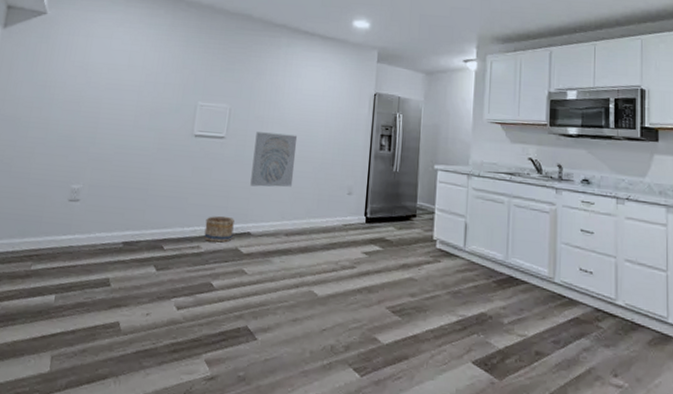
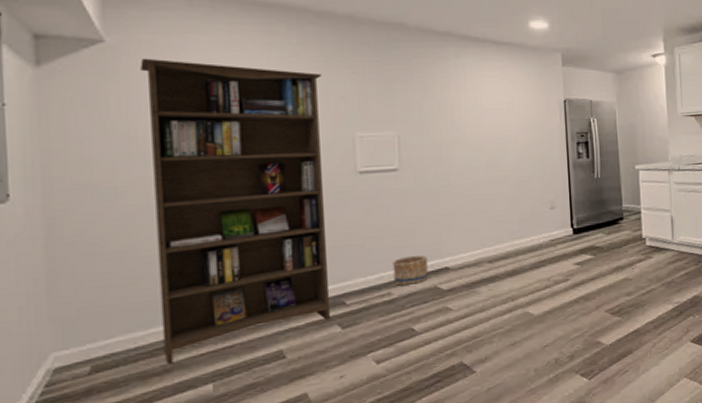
bookcase: none [29,27,182,271] -> present [140,58,331,364]
wall art: present [250,132,298,187] -> none [436,155,488,218]

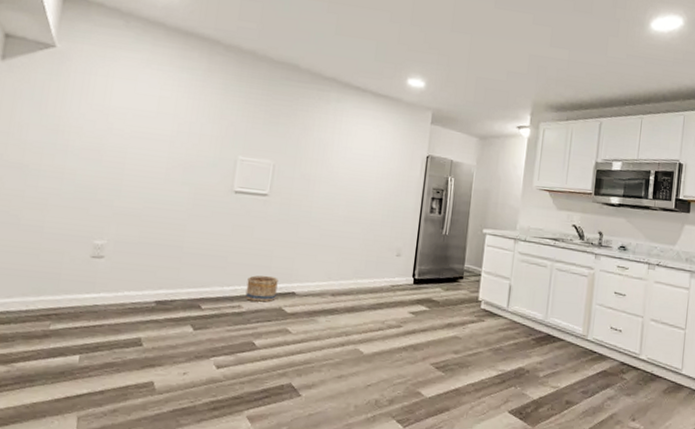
bookcase: present [140,58,331,364] -> none [47,64,220,330]

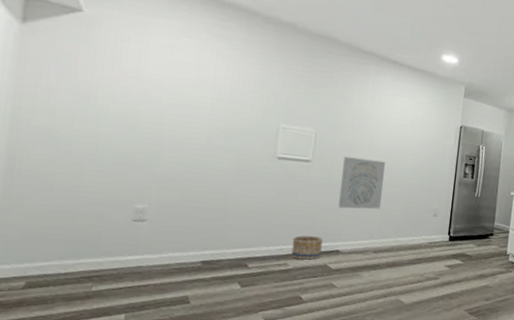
wall art: none [295,190,346,248] -> present [338,157,386,209]

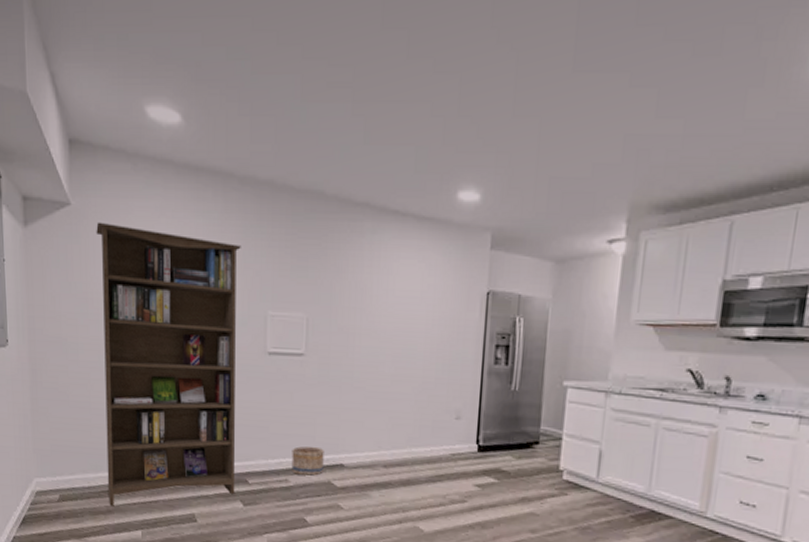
bookcase: none [88,30,260,292] -> present [96,222,241,506]
wall art: present [338,157,386,209] -> none [339,346,392,413]

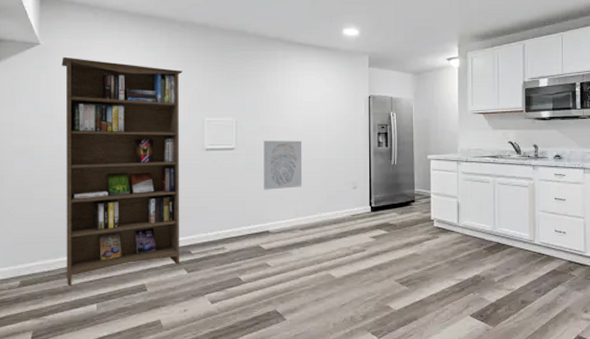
basket: present [291,446,324,476] -> none [227,219,253,242]
wall art: none [339,346,392,413] -> present [263,140,303,190]

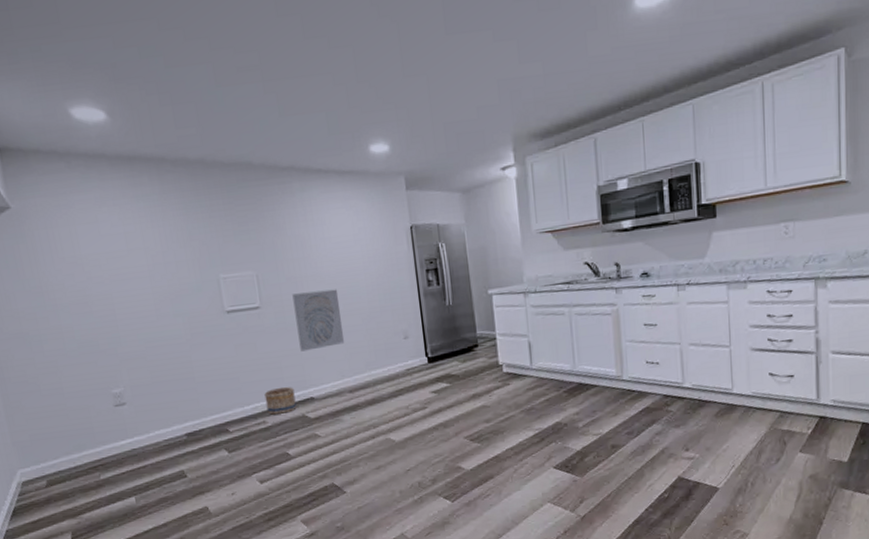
bookcase: present [62,56,182,286] -> none [39,219,219,480]
basket: none [227,219,253,242] -> present [264,387,297,415]

